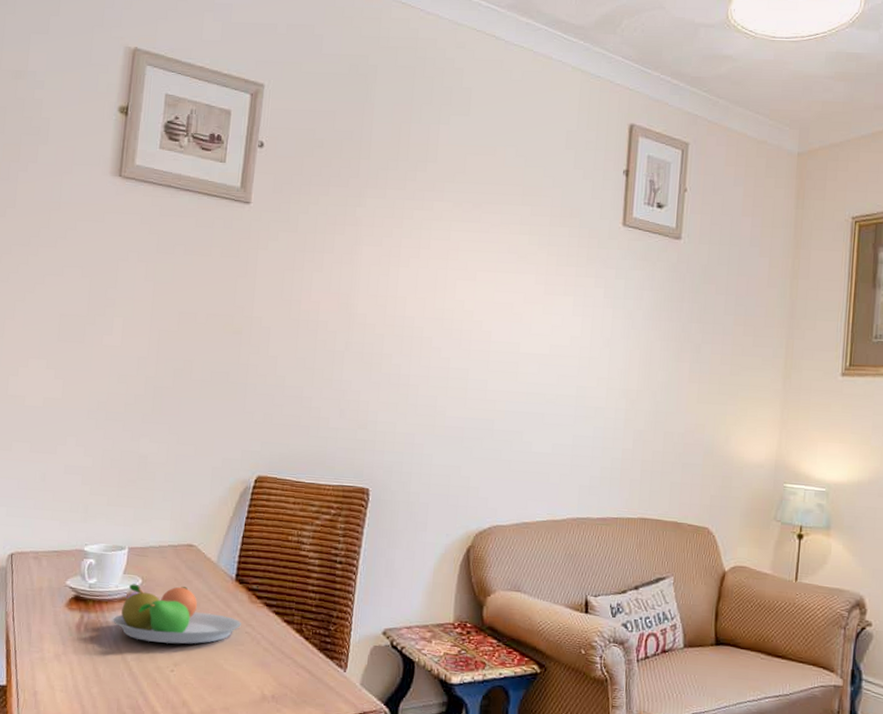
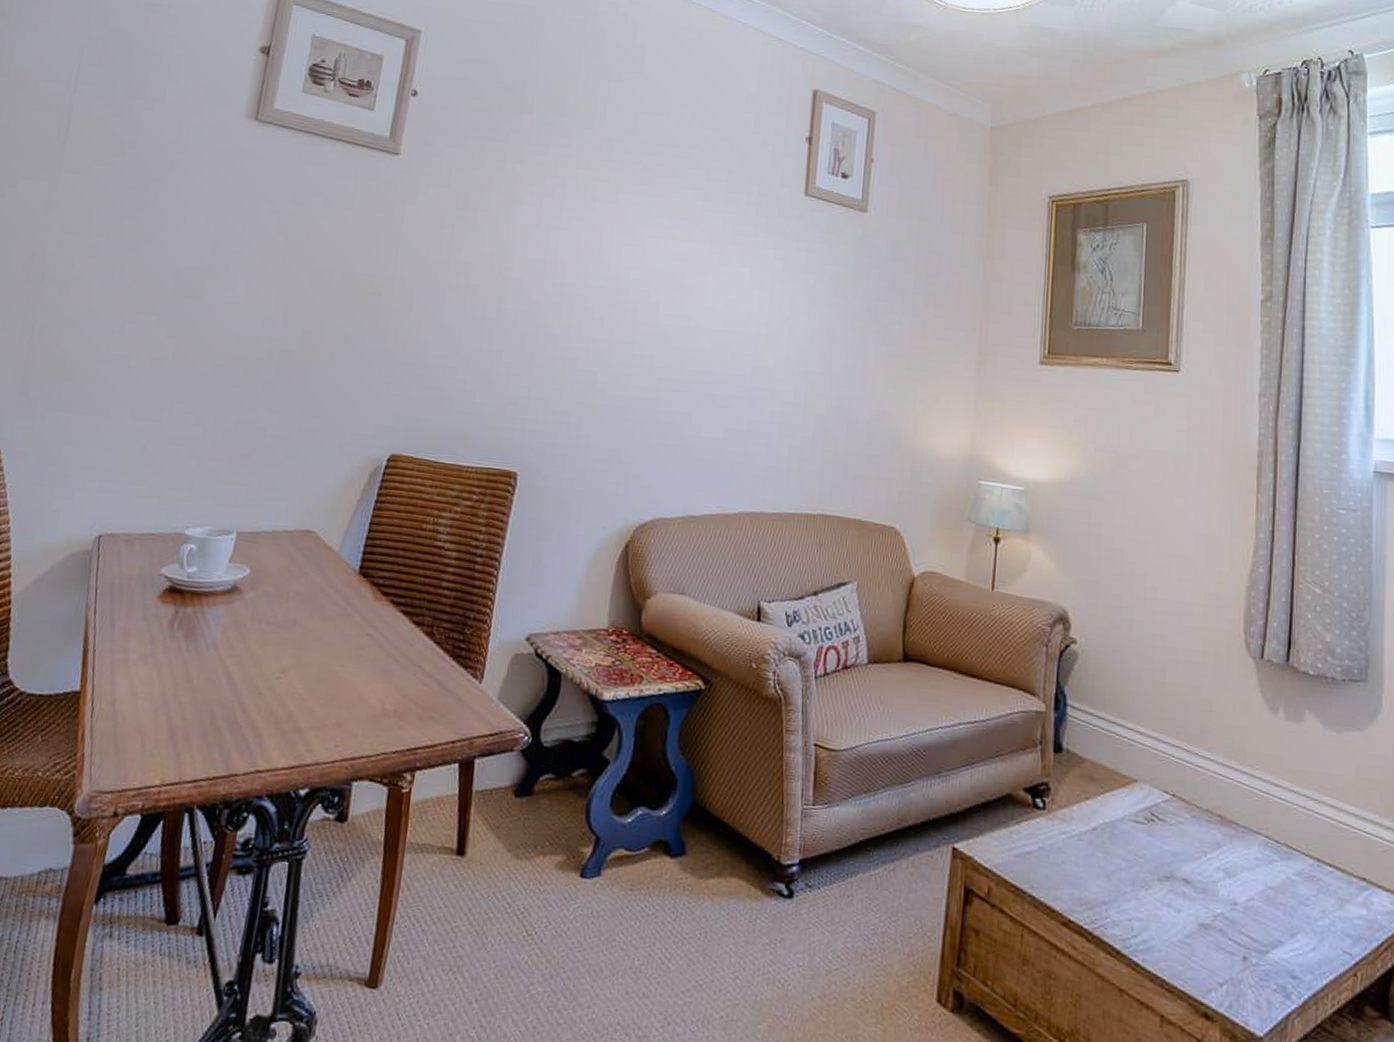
fruit bowl: present [113,583,241,644] -> none [212,574,363,647]

